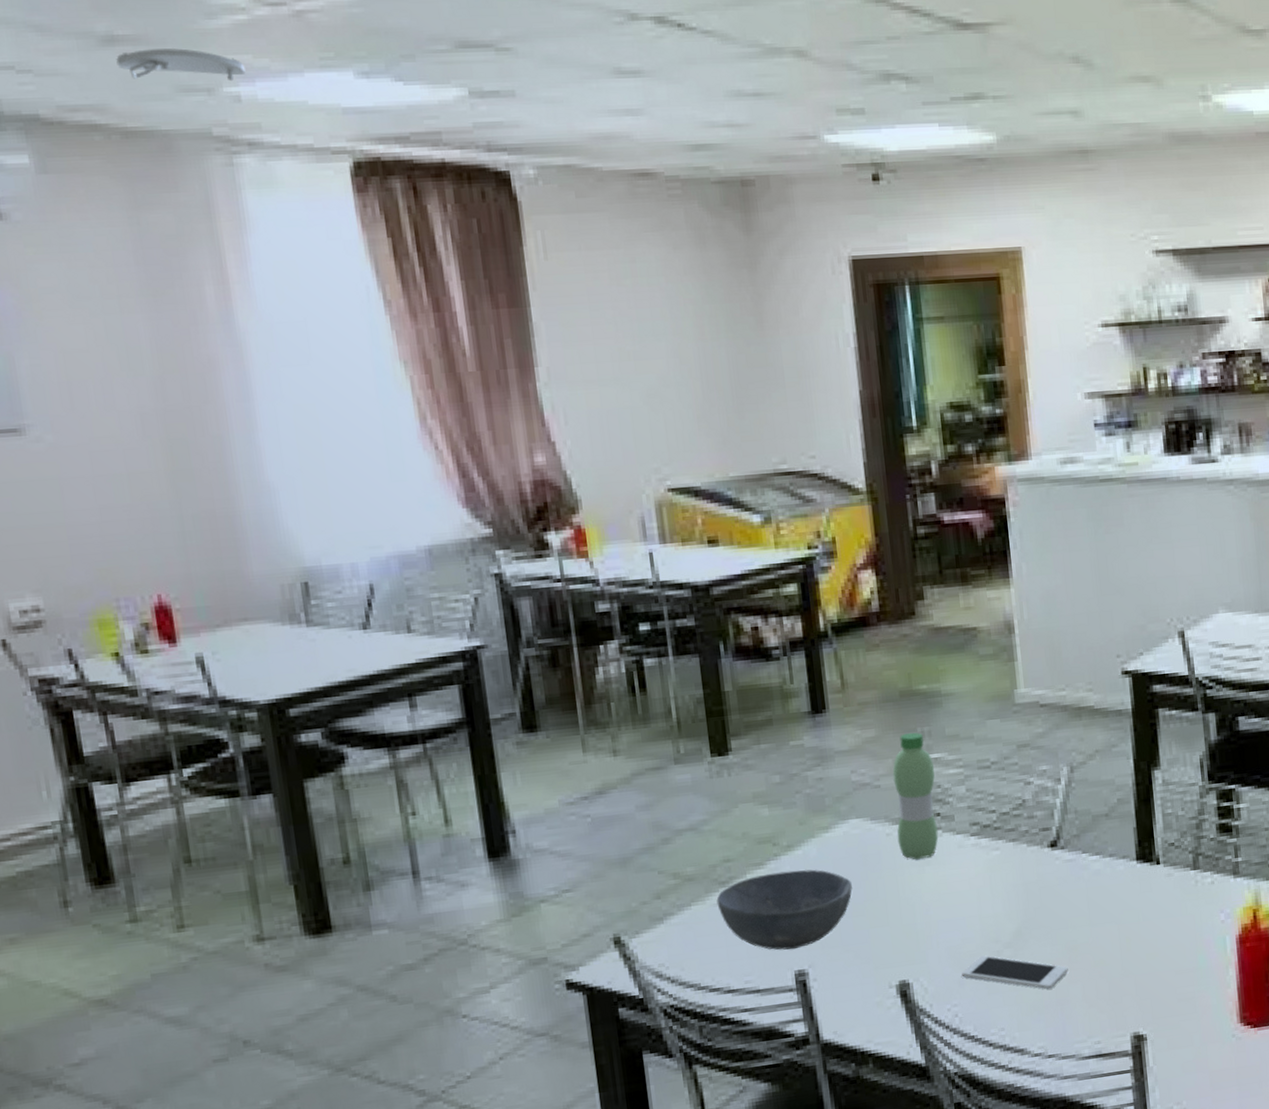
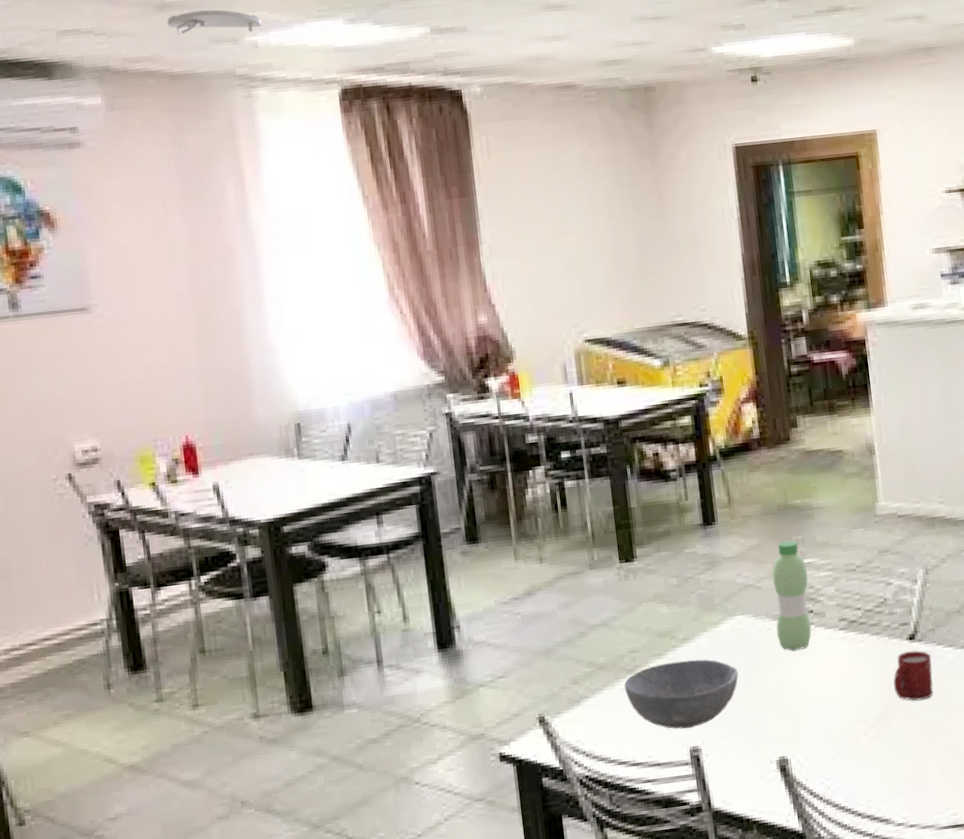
cell phone: present [961,955,1068,990] -> none [833,735,927,766]
cup: none [1031,859,1077,916] -> present [893,650,934,701]

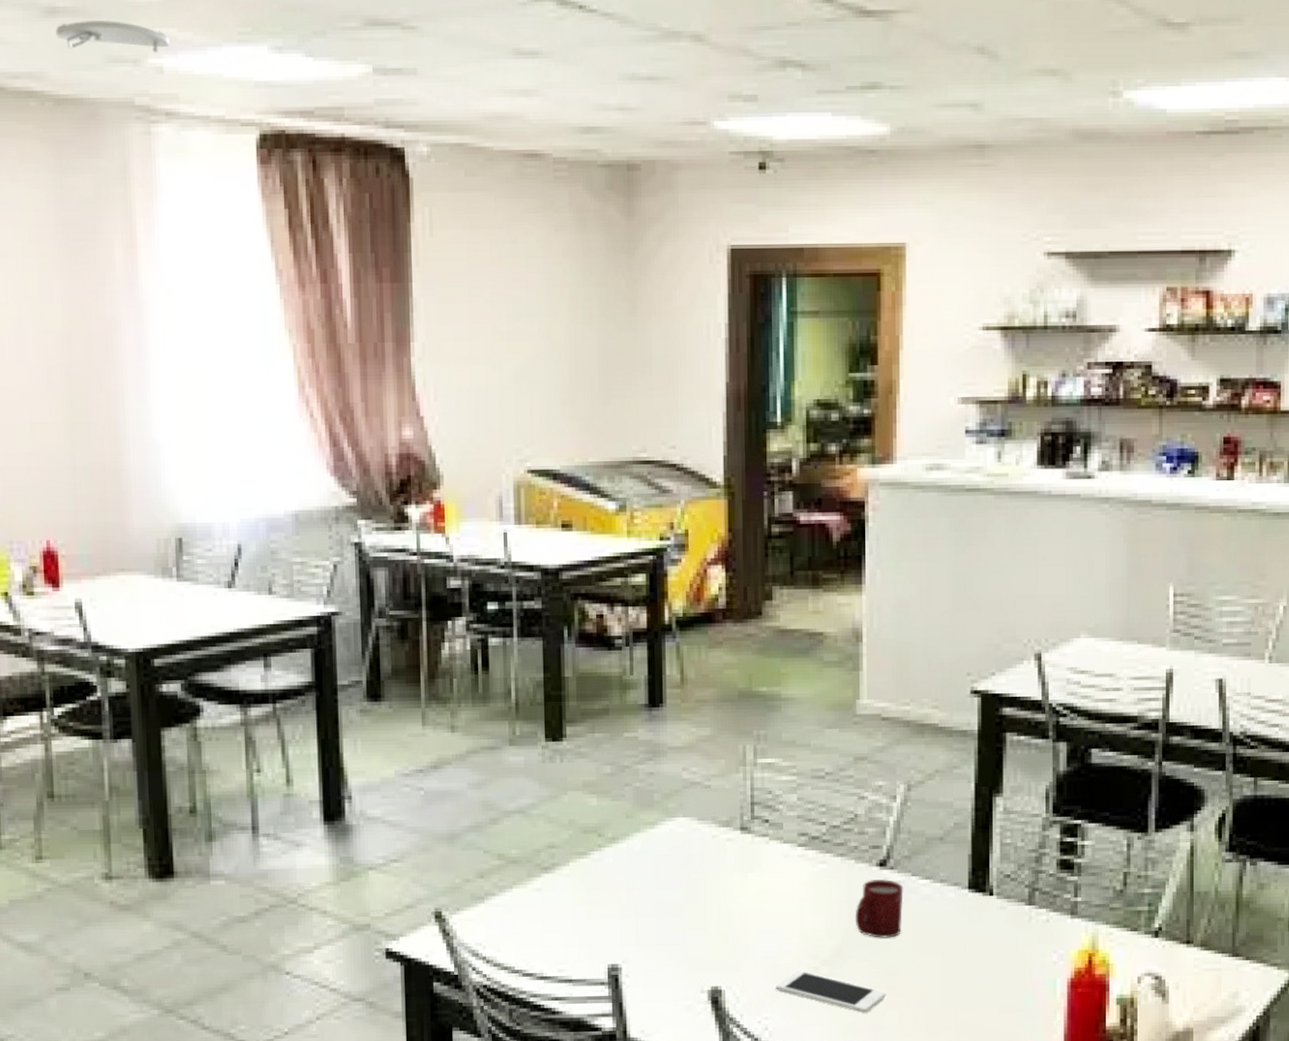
bowl: present [624,659,738,729] -> none [537,863,673,943]
water bottle: present [772,540,812,651] -> none [723,734,768,865]
cell phone: none [833,735,927,766] -> present [776,970,886,1013]

